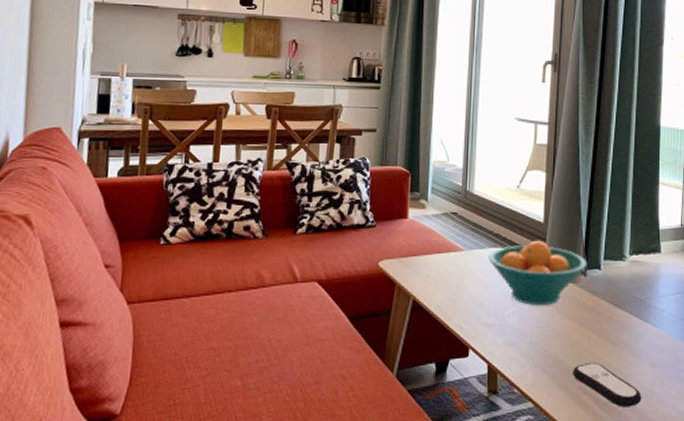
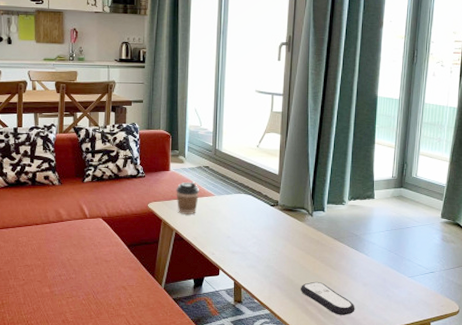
coffee cup: none [415,232,446,275] -> present [176,181,200,214]
fruit bowl: present [488,240,587,306] -> none [234,188,314,239]

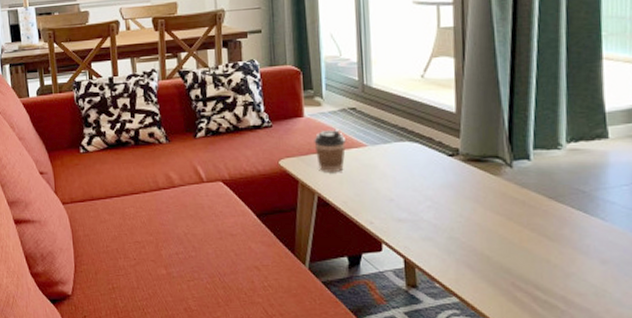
remote control: present [301,281,355,315] -> none [503,258,591,306]

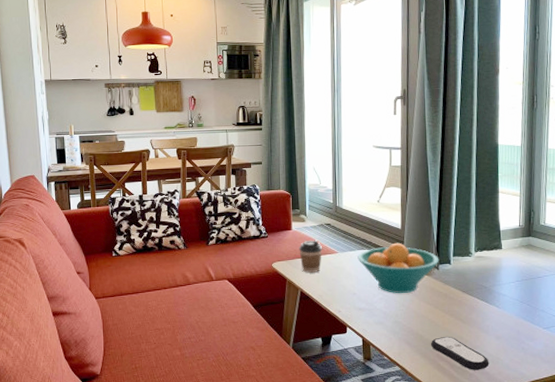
fruit bowl: none [394,131,513,201] -> present [357,242,439,294]
remote control: none [503,258,591,306] -> present [431,336,489,370]

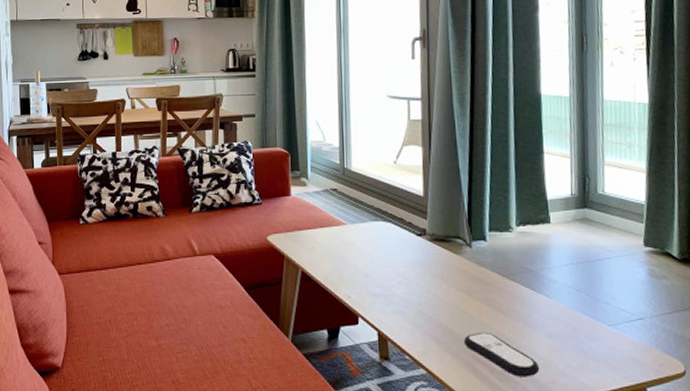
coffee cup: present [299,239,323,273] -> none [299,208,328,248]
fruit bowl: present [357,242,439,294] -> none [370,213,472,277]

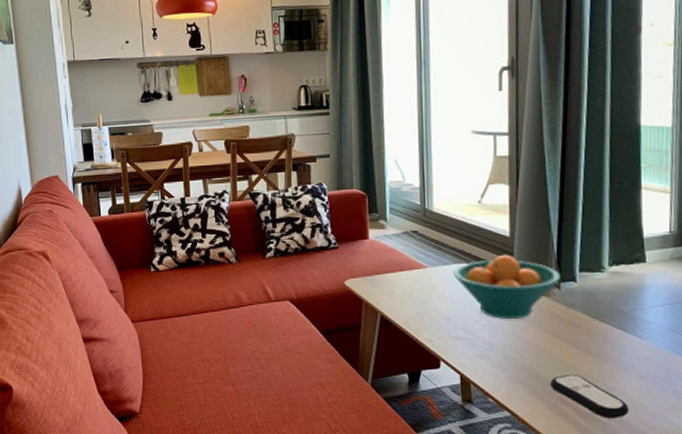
fruit bowl: none [370,213,472,277] -> present [453,254,561,320]

